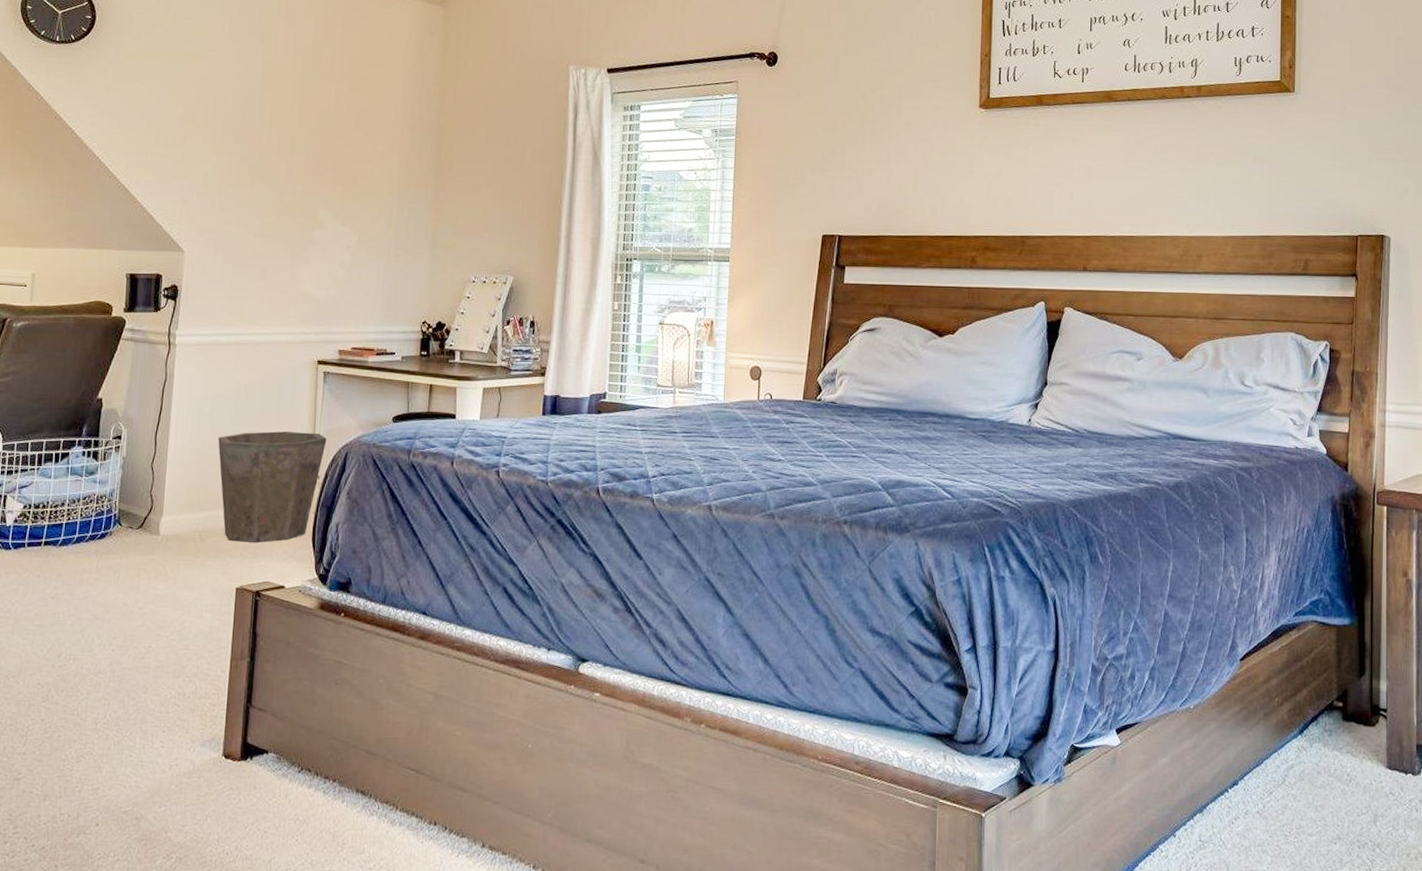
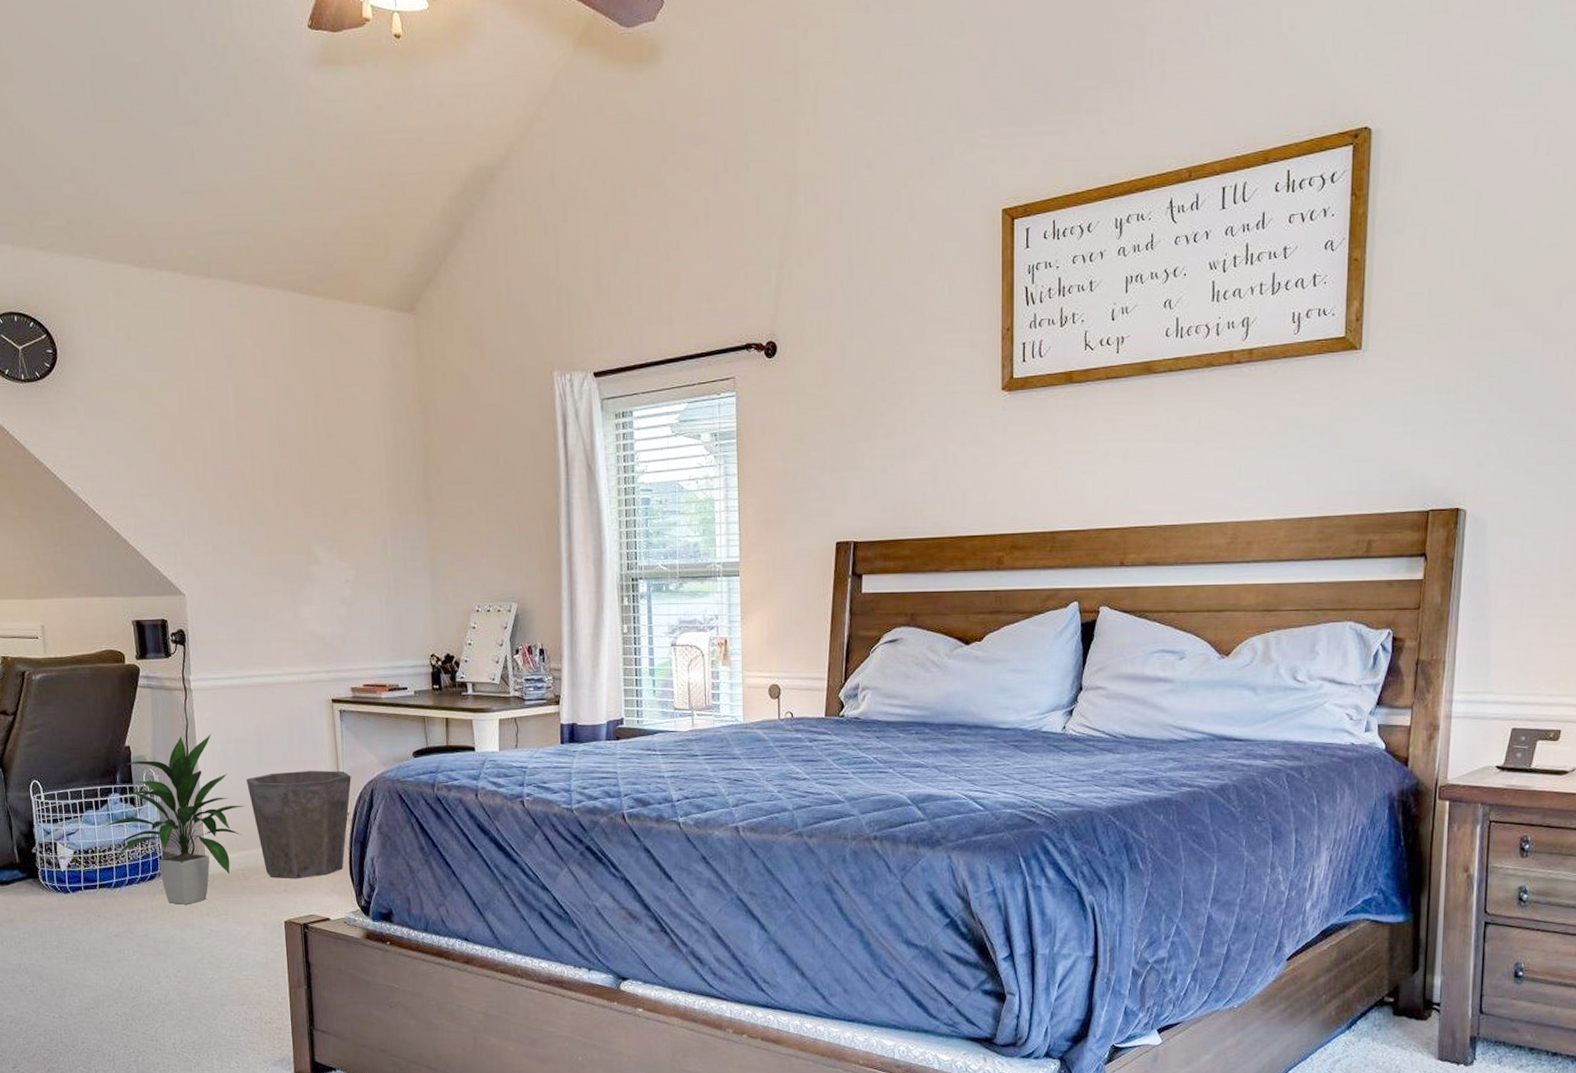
indoor plant: none [59,389,213,566] -> present [102,733,245,905]

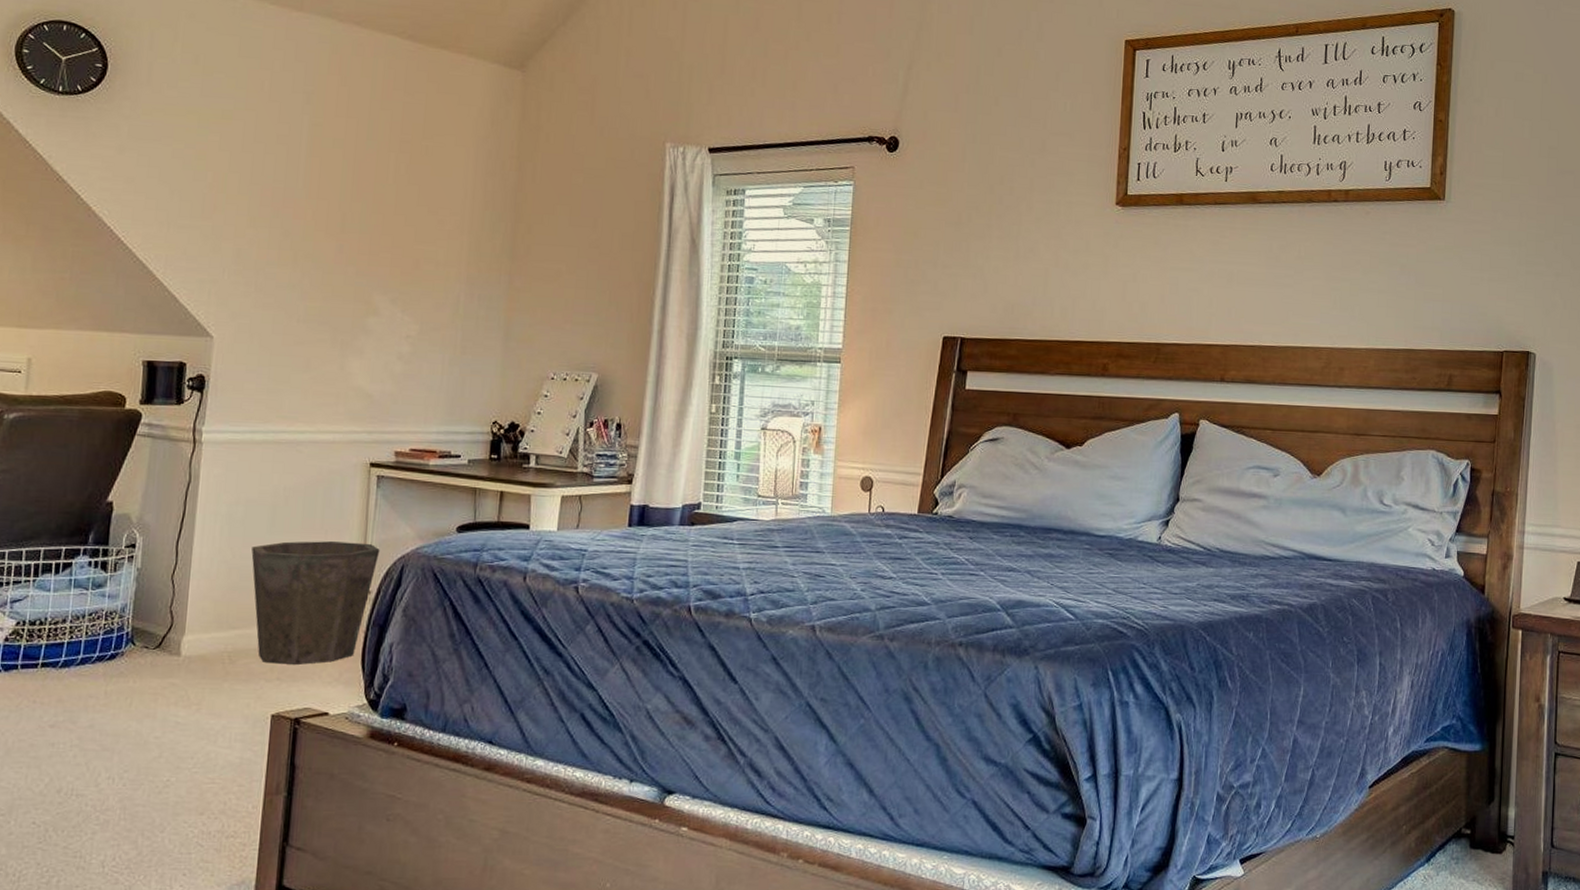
indoor plant: present [102,733,245,905] -> none [59,493,245,691]

